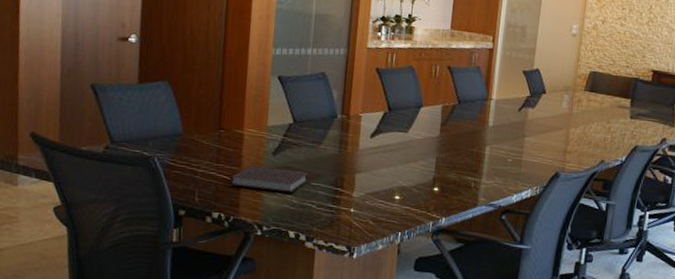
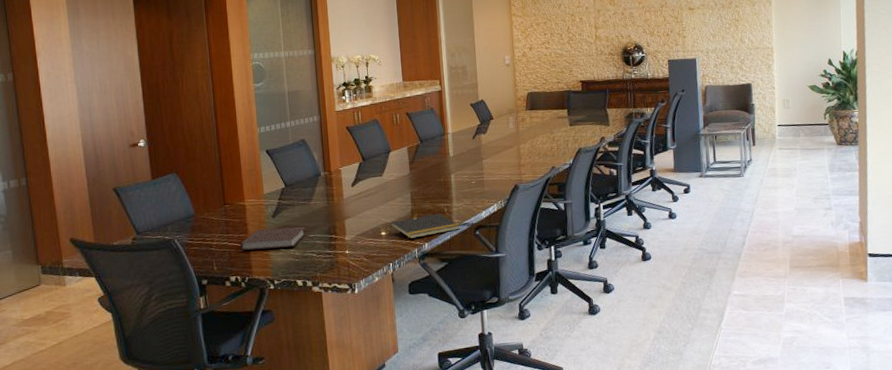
notepad: none [404,186,486,210] -> present [389,213,461,239]

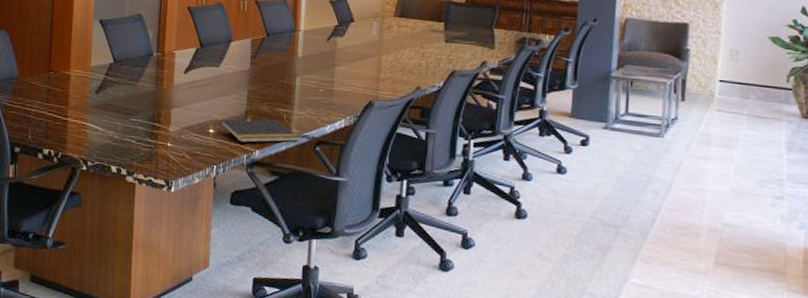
notebook: present [240,227,306,251] -> none [58,104,128,129]

